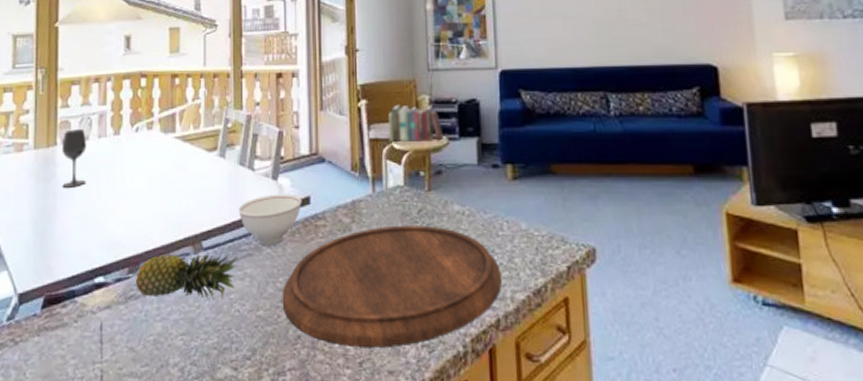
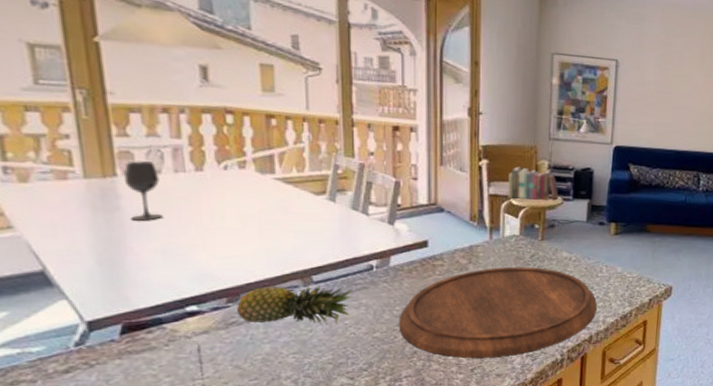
bowl: present [238,194,302,246] -> none [351,237,420,281]

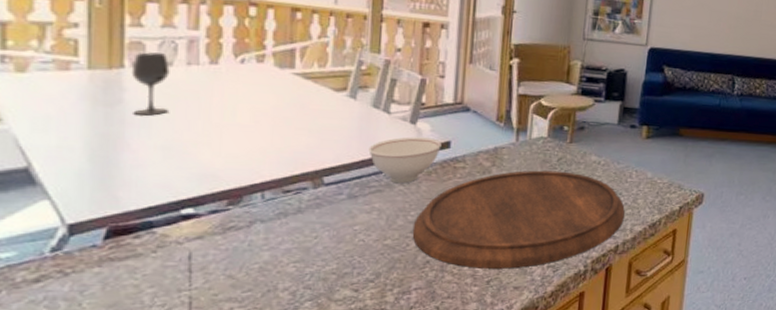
fruit: present [237,285,354,324] -> none [237,187,367,229]
bowl: none [351,237,420,281] -> present [368,137,442,184]
books: present [507,166,559,201] -> none [537,66,591,102]

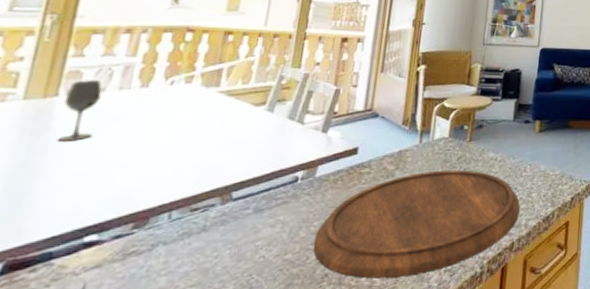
bowl: present [368,137,442,184] -> none [279,145,350,194]

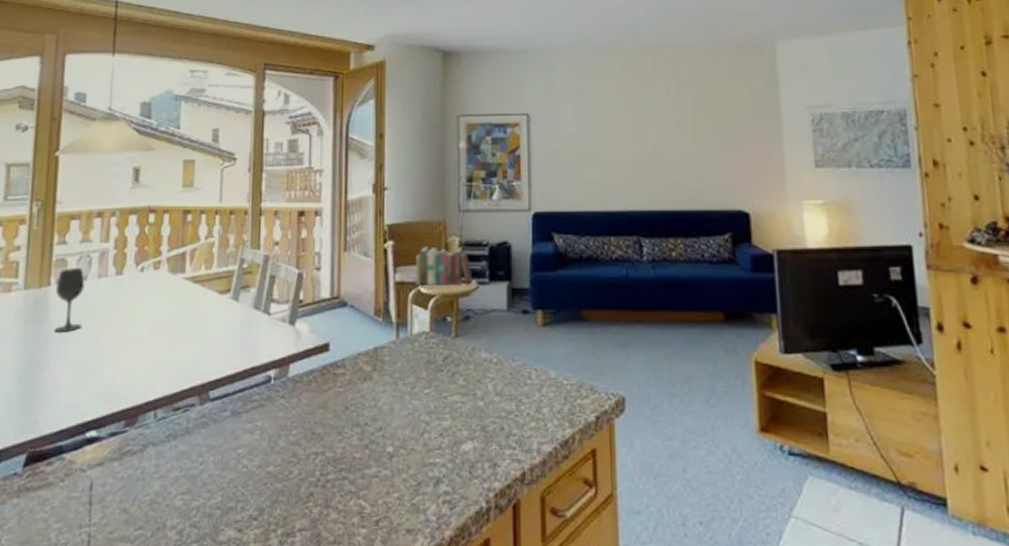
cutting board: present [313,170,520,279] -> none [294,373,528,504]
books: none [441,70,489,102] -> present [414,246,473,287]

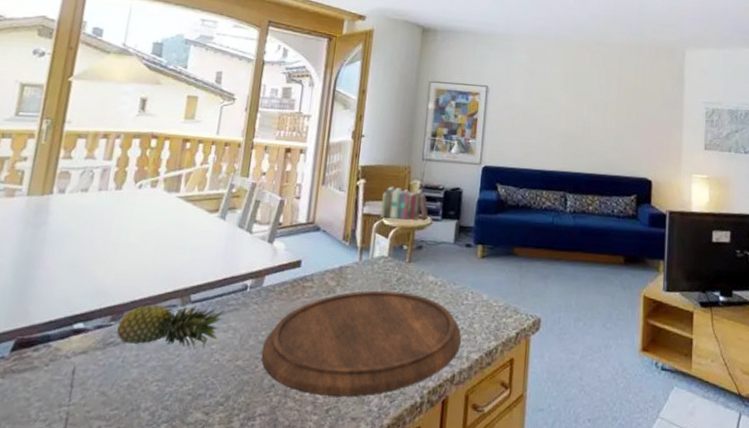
wine glass: present [54,268,85,332] -> none [52,180,86,236]
fruit: none [133,402,250,453] -> present [116,305,226,348]
cutting board: none [294,373,528,504] -> present [261,290,461,397]

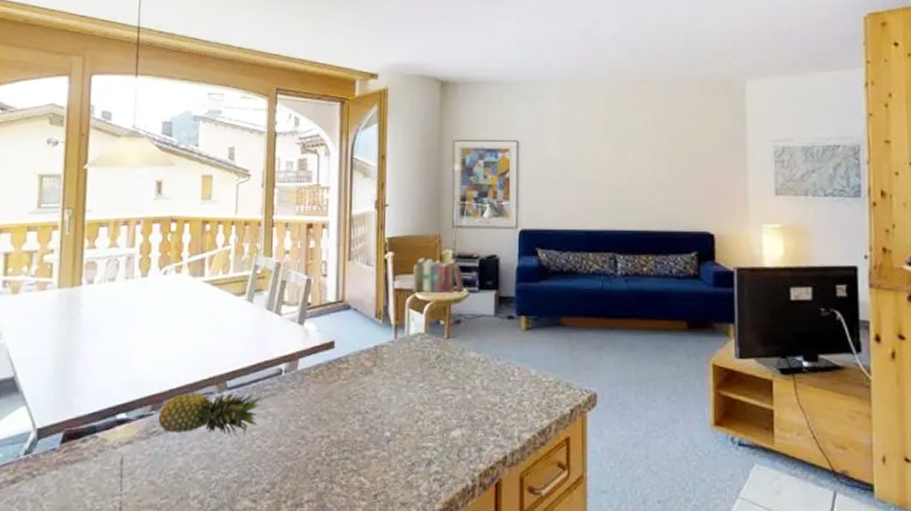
cutting board: present [261,290,461,397] -> none [303,369,510,481]

